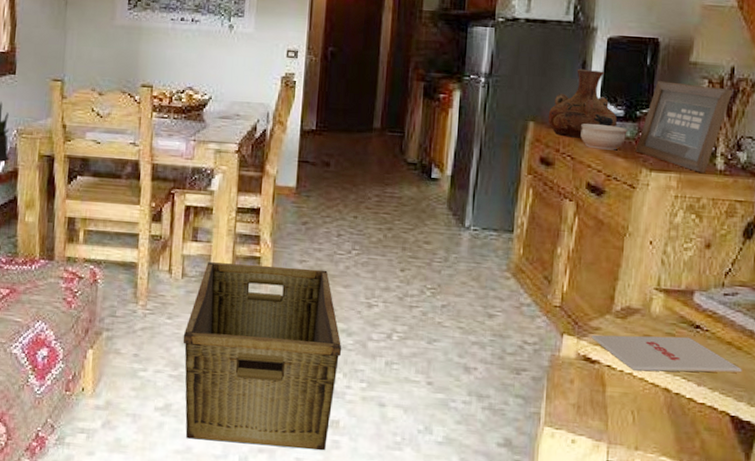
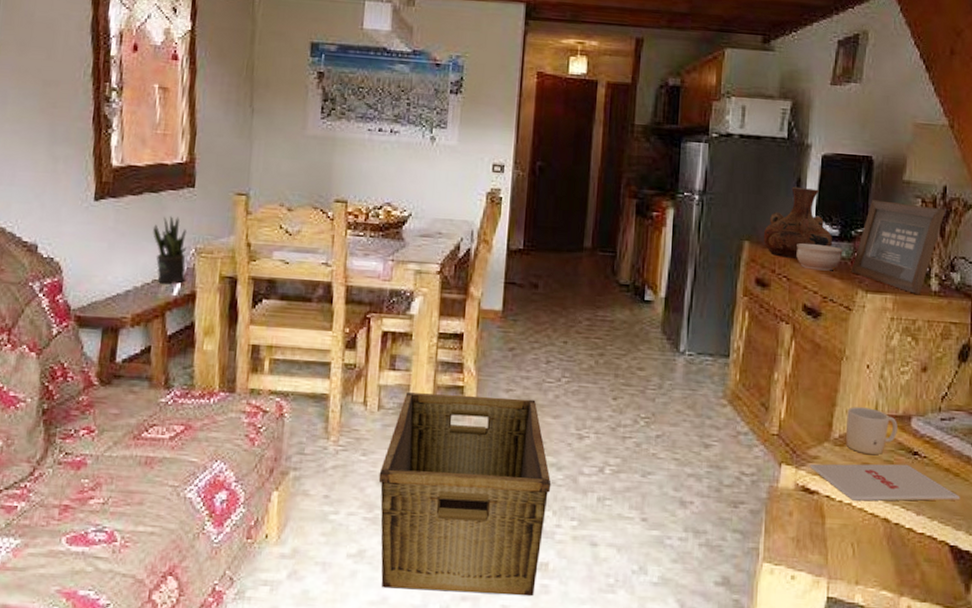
mug: none [627,281,680,328] -> present [845,407,898,456]

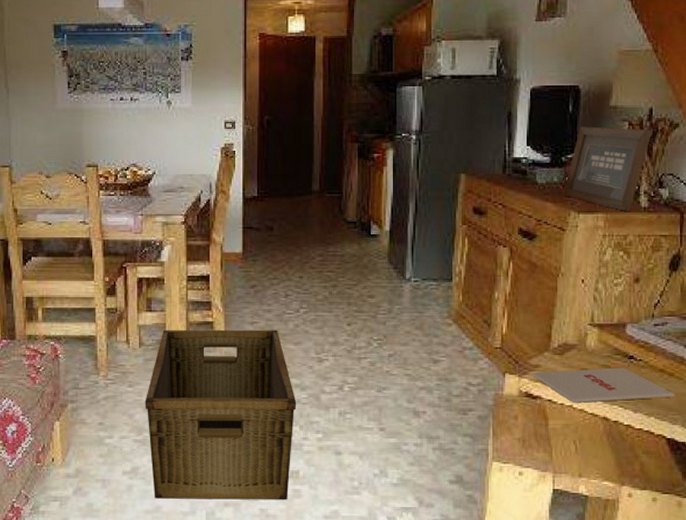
vase: present [763,186,832,260] -> none [478,120,544,188]
bowl: present [796,243,843,271] -> none [510,171,554,196]
mug: present [845,407,898,456] -> none [564,318,613,361]

